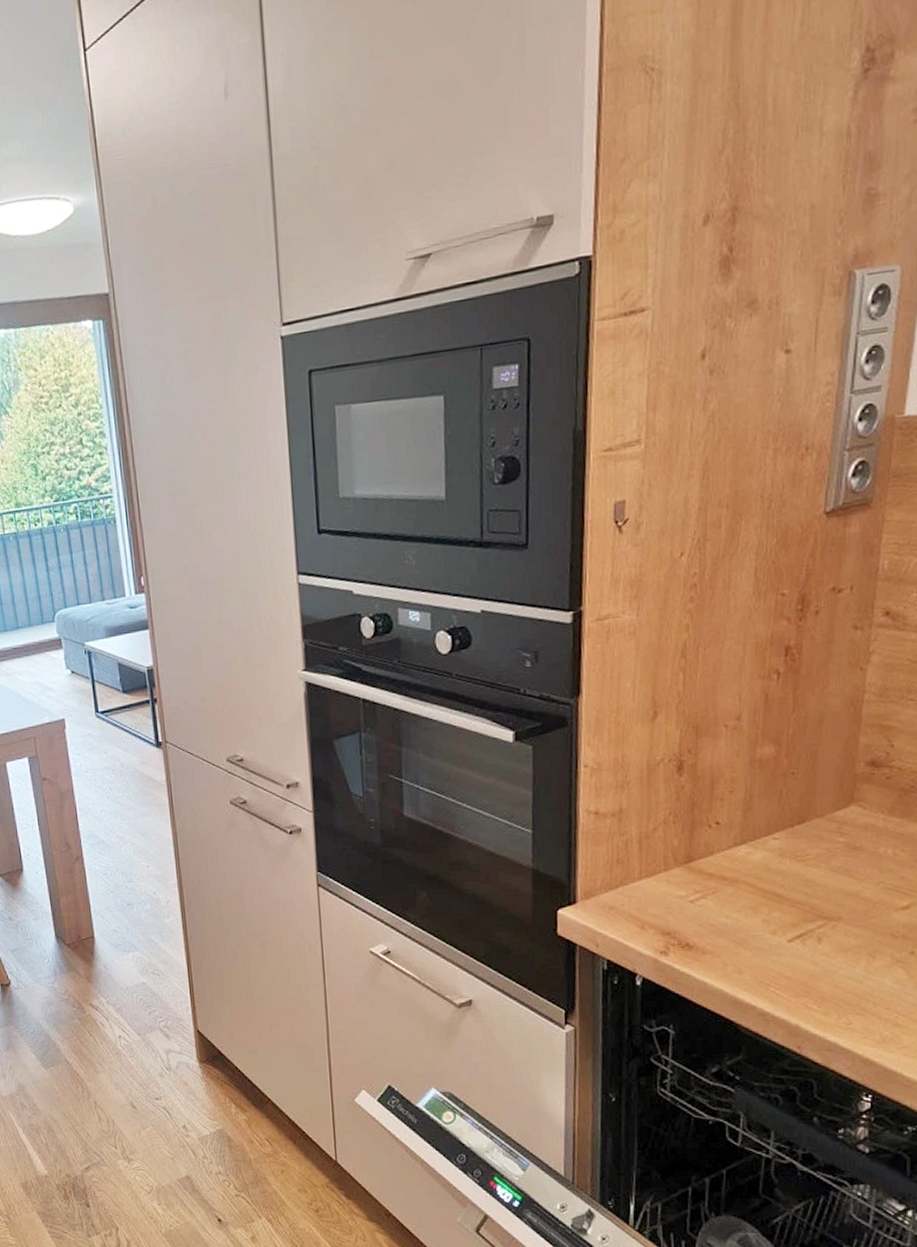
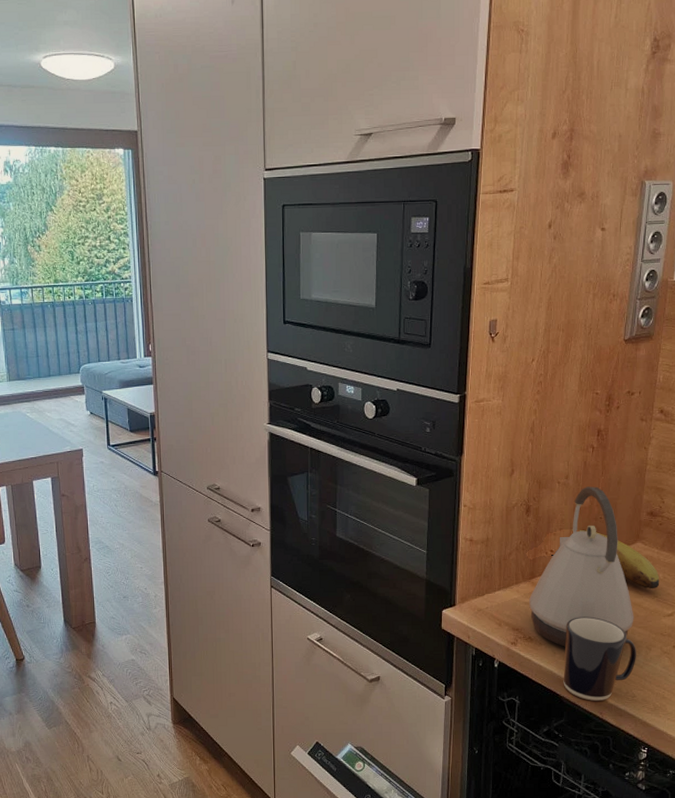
kettle: none [685,728,848,956] -> present [529,486,634,647]
fruit: none [717,791,888,872] -> present [551,529,660,589]
mug: none [739,913,852,1030] -> present [563,616,636,701]

